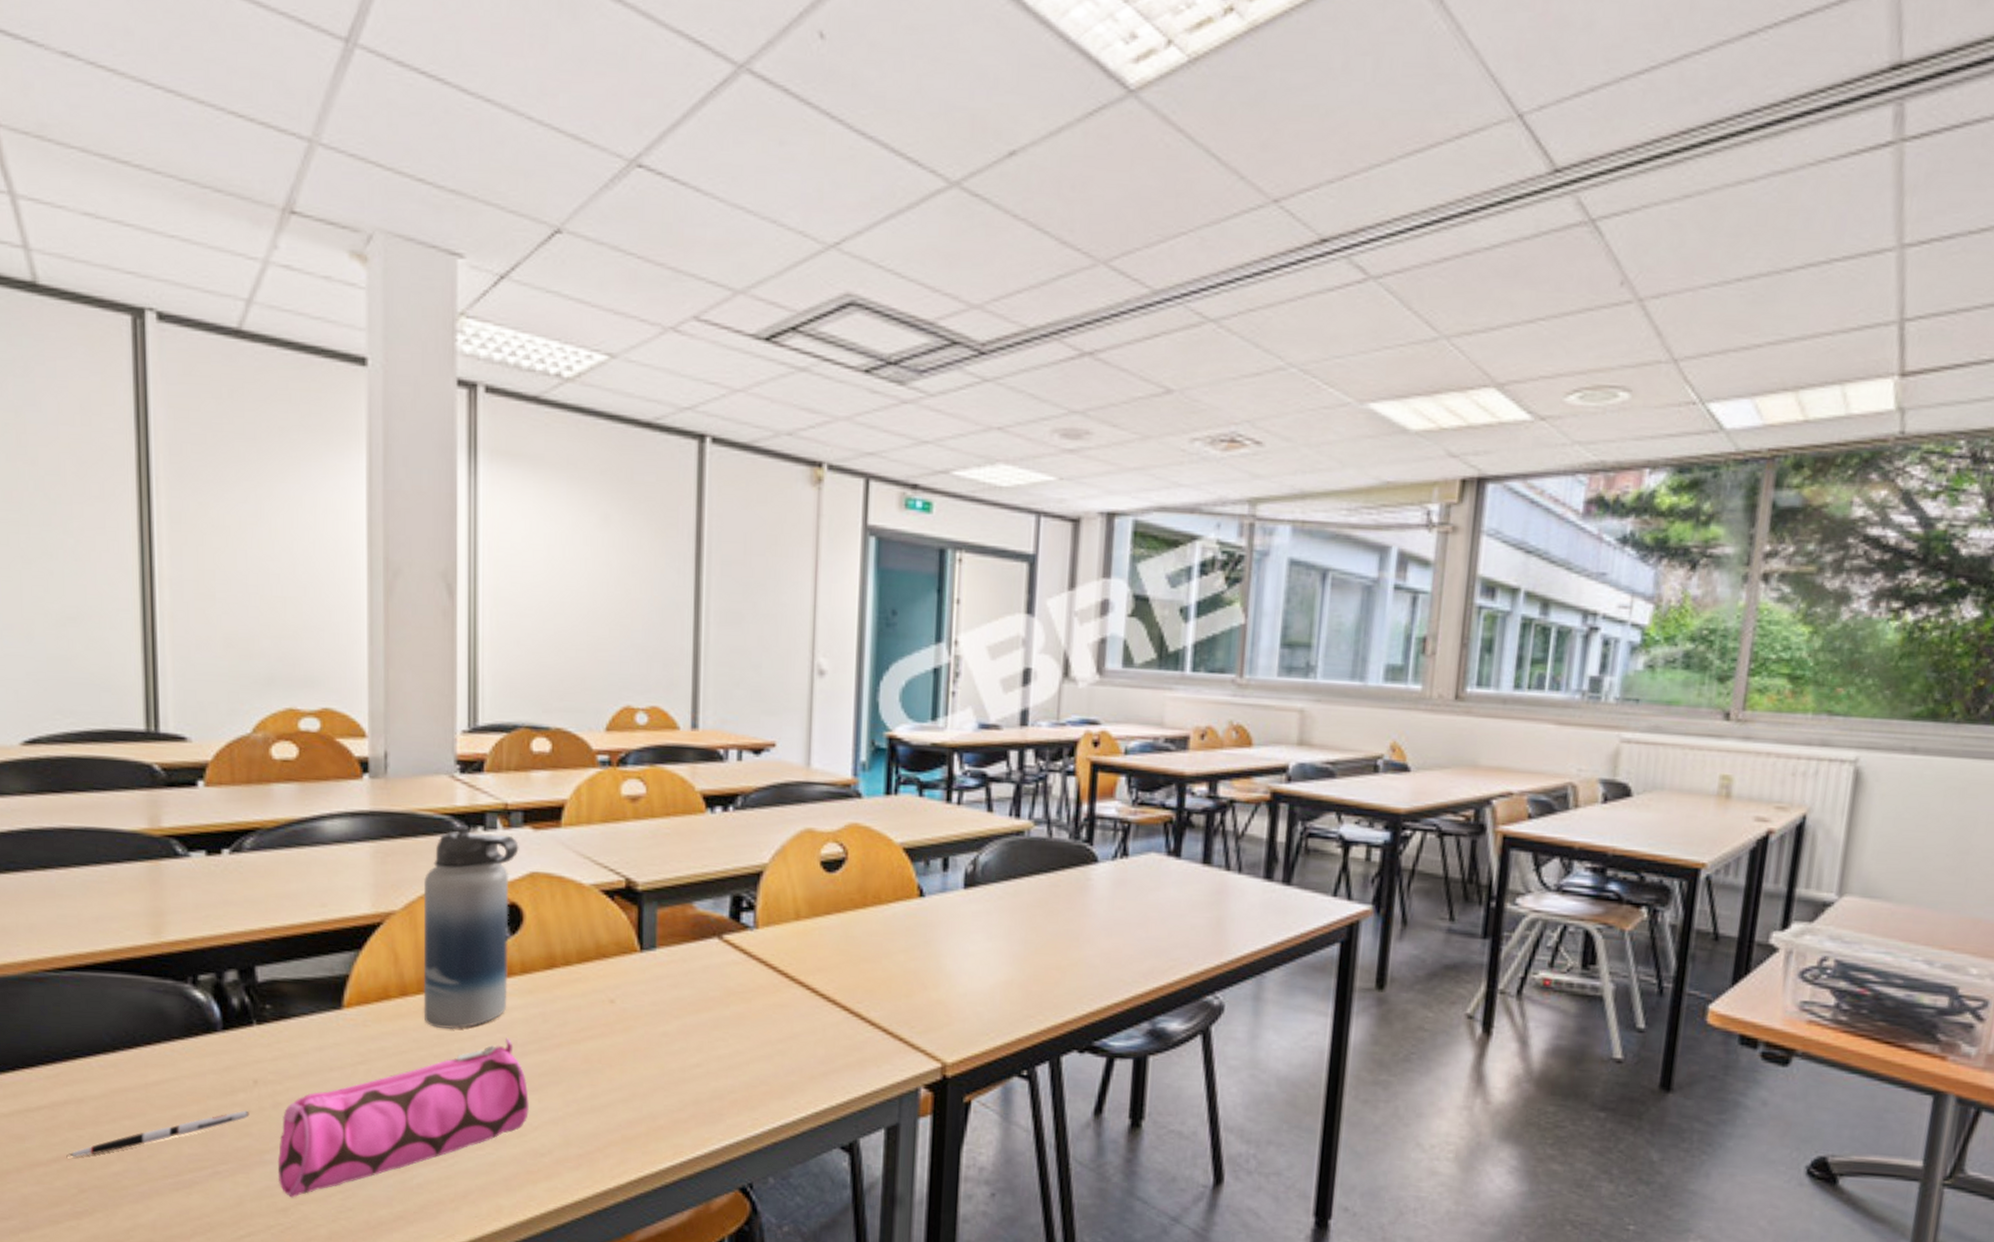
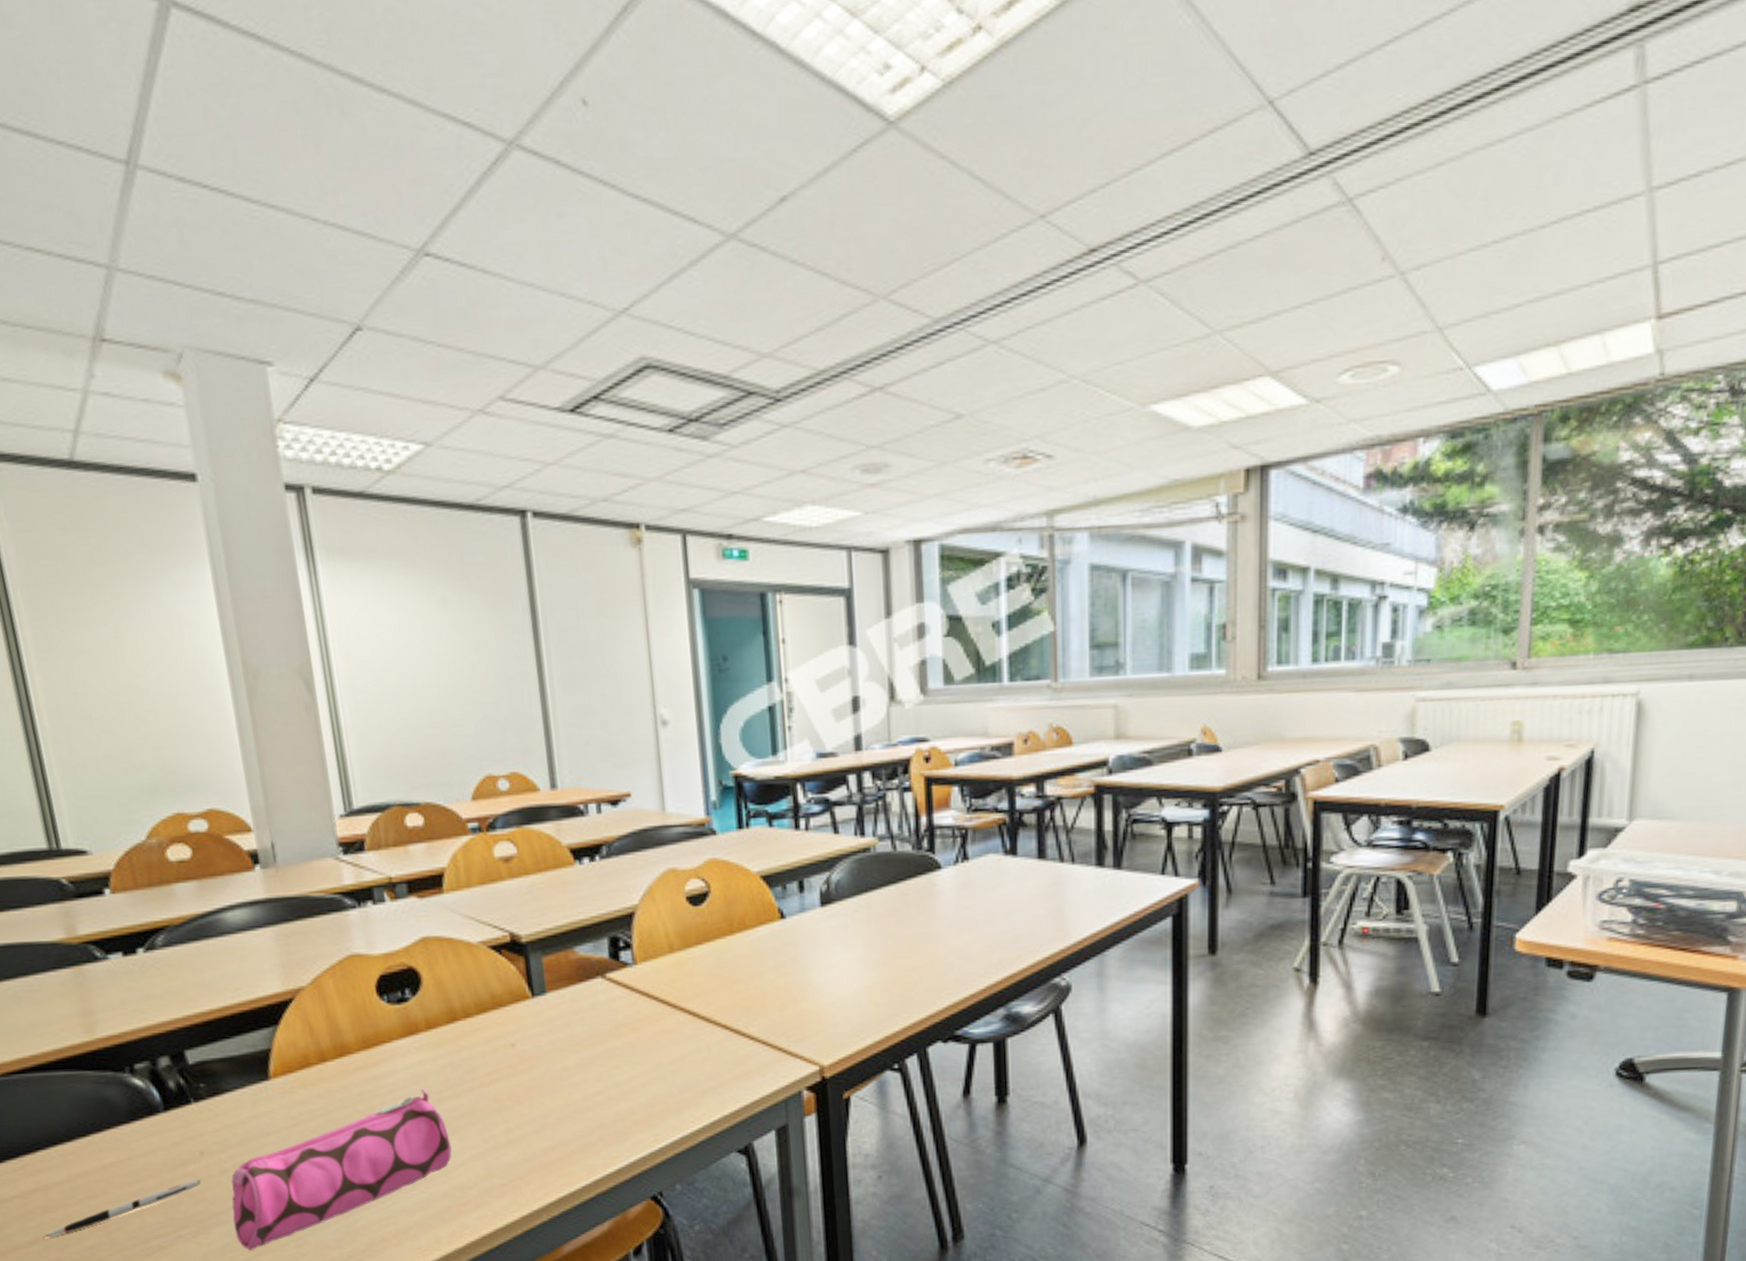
water bottle: present [423,825,519,1030] -> none [325,902,418,1087]

